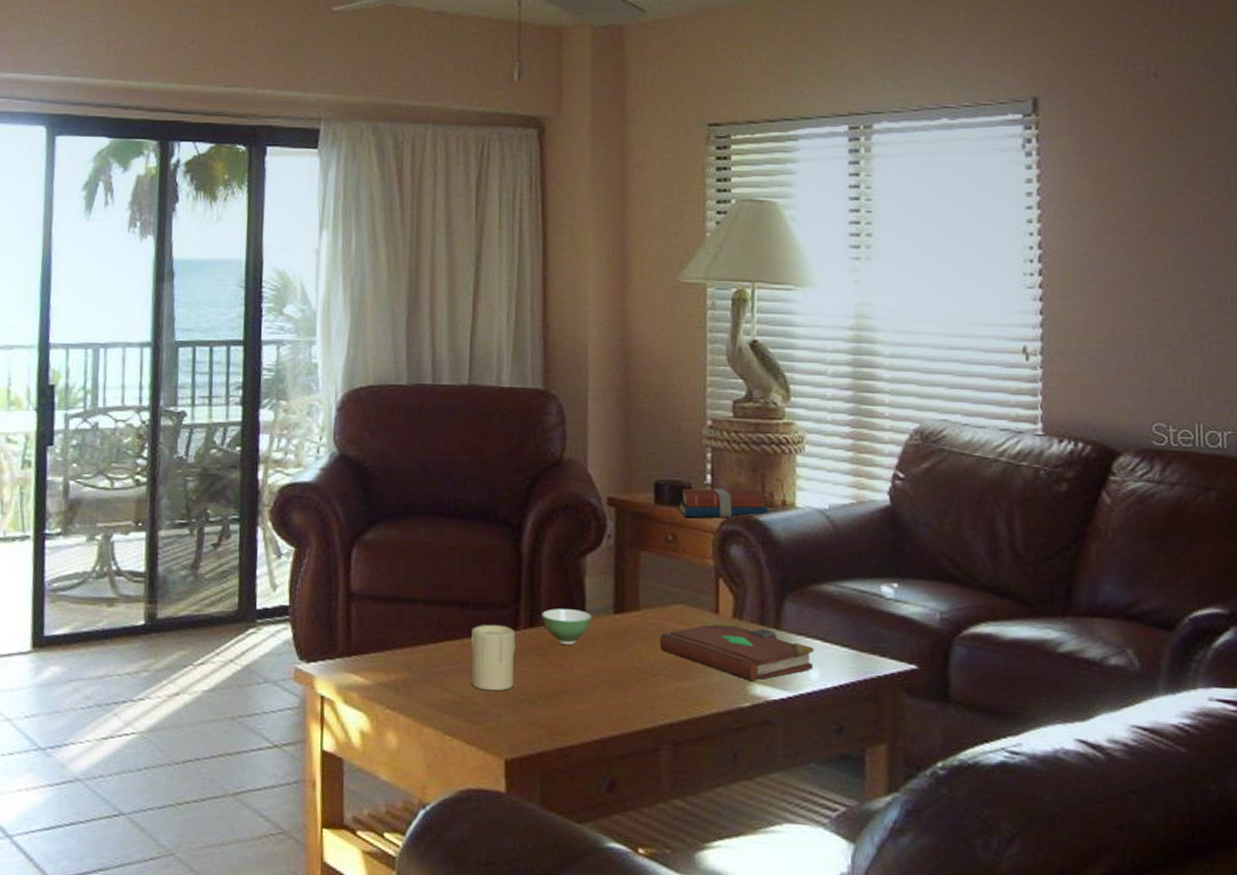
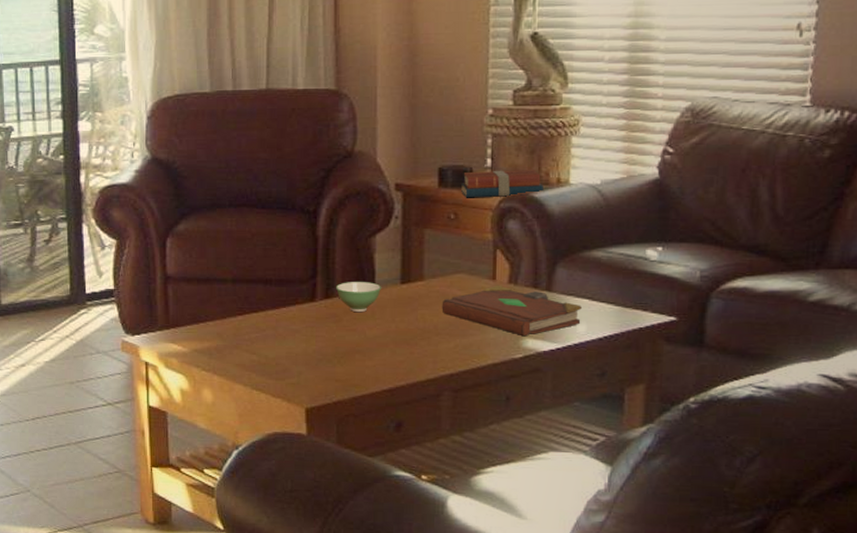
candle: present [471,624,516,692] -> none [274,297,313,353]

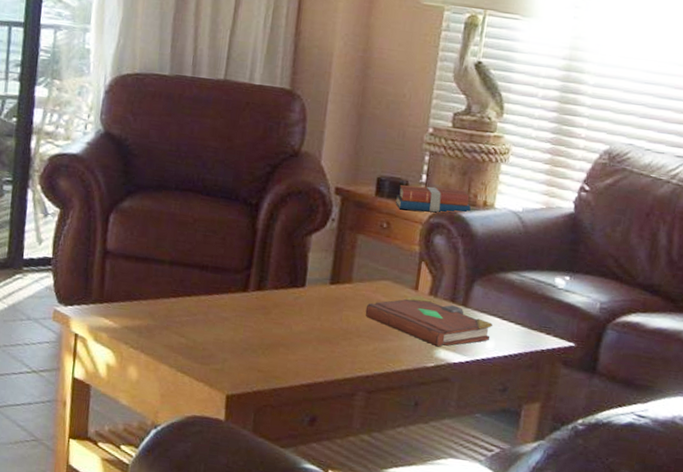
bowl: present [335,282,382,313] -> none [268,276,312,308]

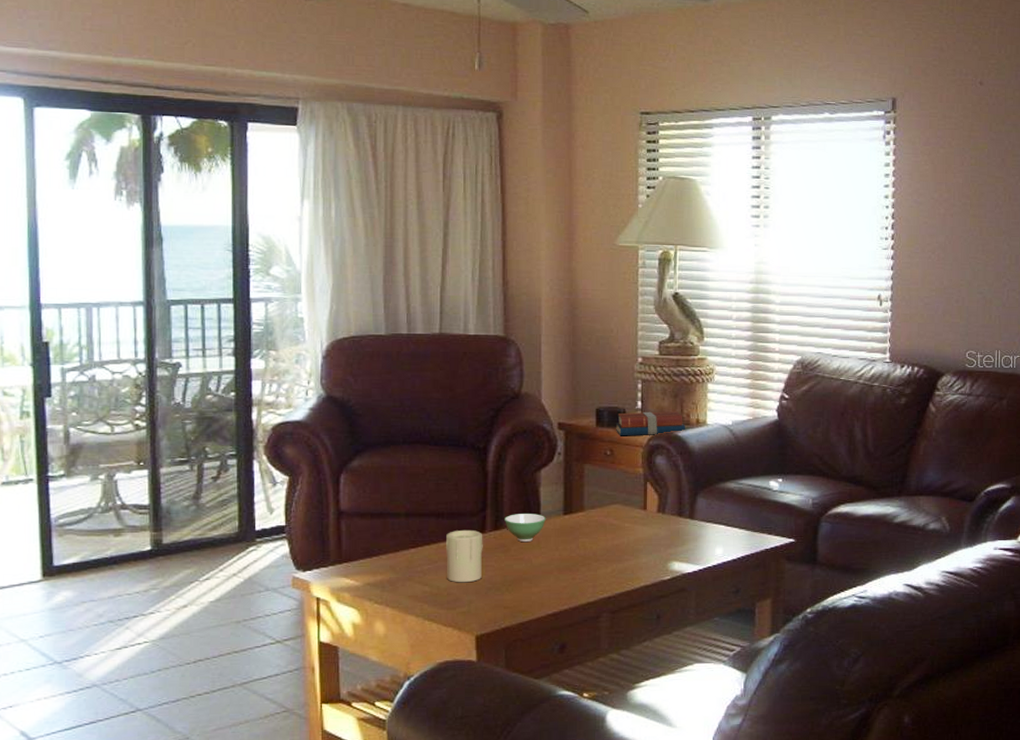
candle: none [204,285,245,340] -> present [446,529,483,583]
bowl: none [268,276,312,308] -> present [503,514,547,543]
book: present [365,295,493,347] -> none [600,514,720,560]

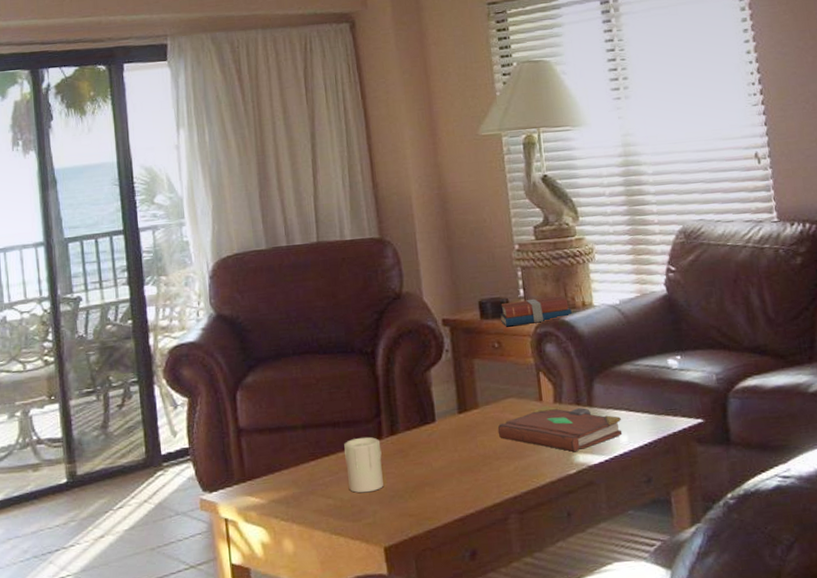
bowl: present [503,514,547,543] -> none [399,415,442,446]
book: none [600,514,720,560] -> present [497,405,623,452]

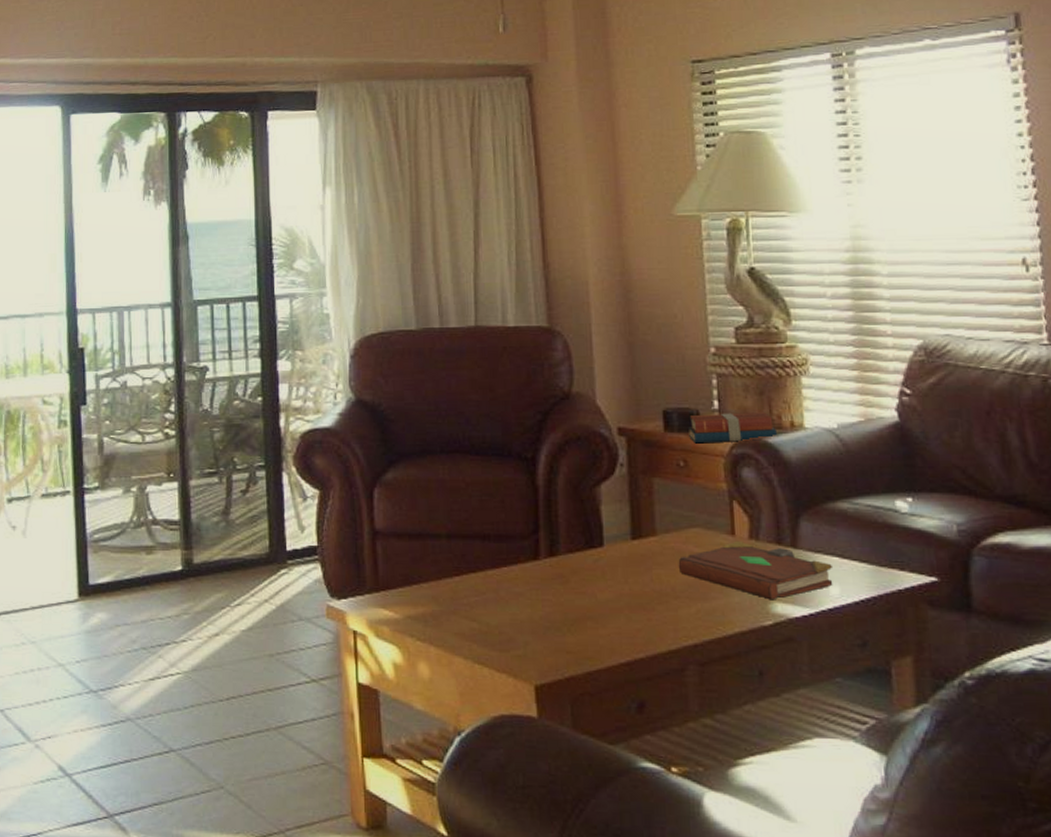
candle: present [344,437,384,493] -> none [494,555,538,620]

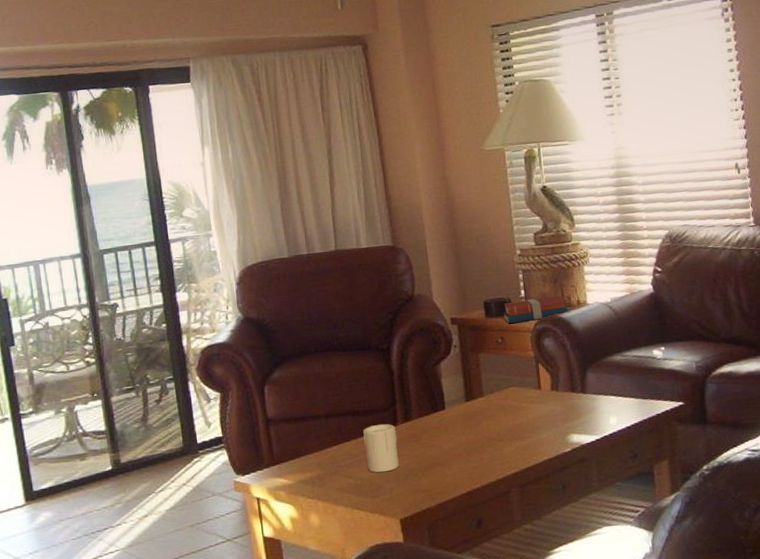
candle: none [494,555,538,620] -> present [363,423,399,473]
book: present [678,540,834,600] -> none [501,392,612,433]

